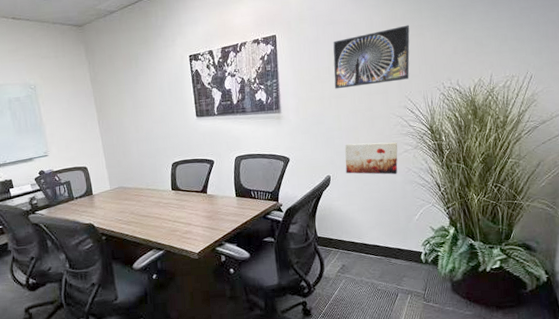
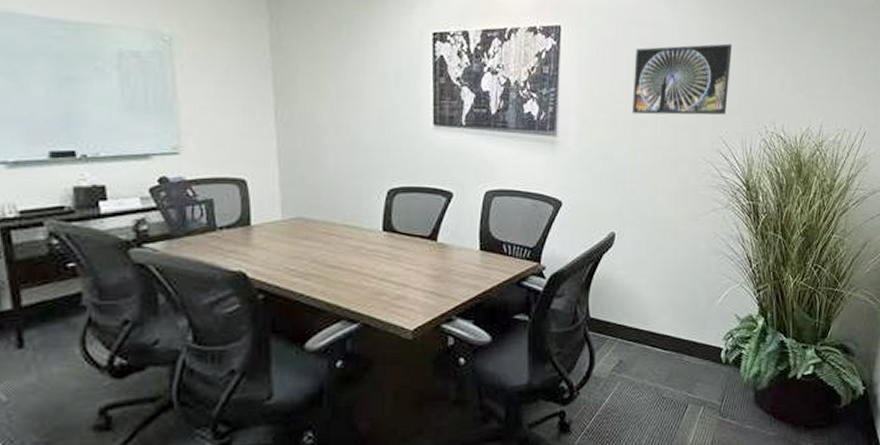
wall art: present [344,142,398,175] -> none [636,191,705,239]

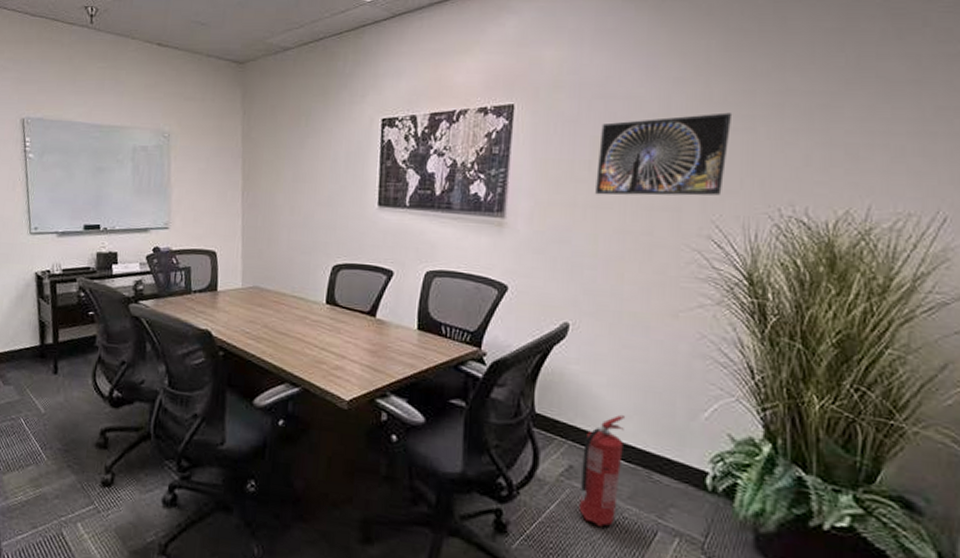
fire extinguisher: none [628,309,662,409] -> present [579,414,626,526]

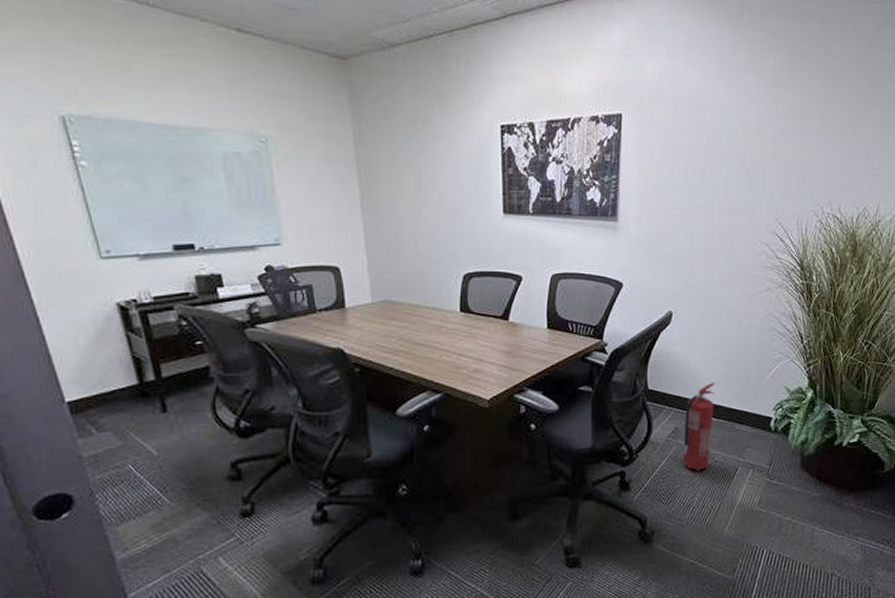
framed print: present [595,112,733,196] -> none [691,125,792,199]

